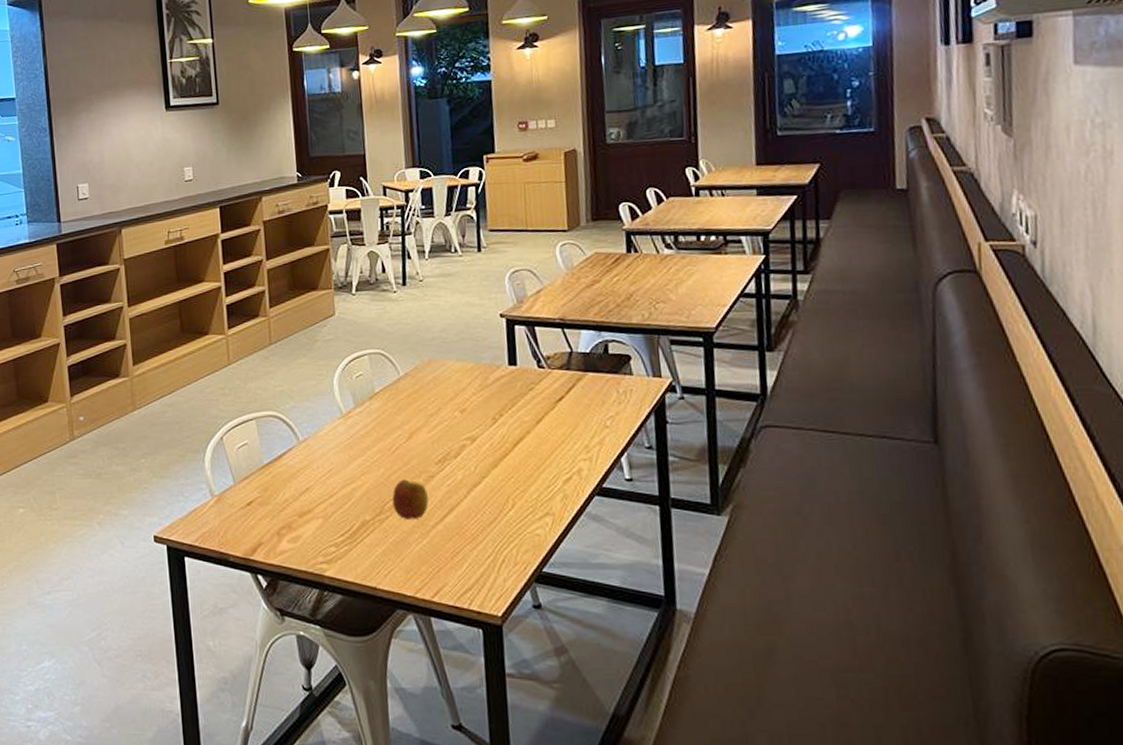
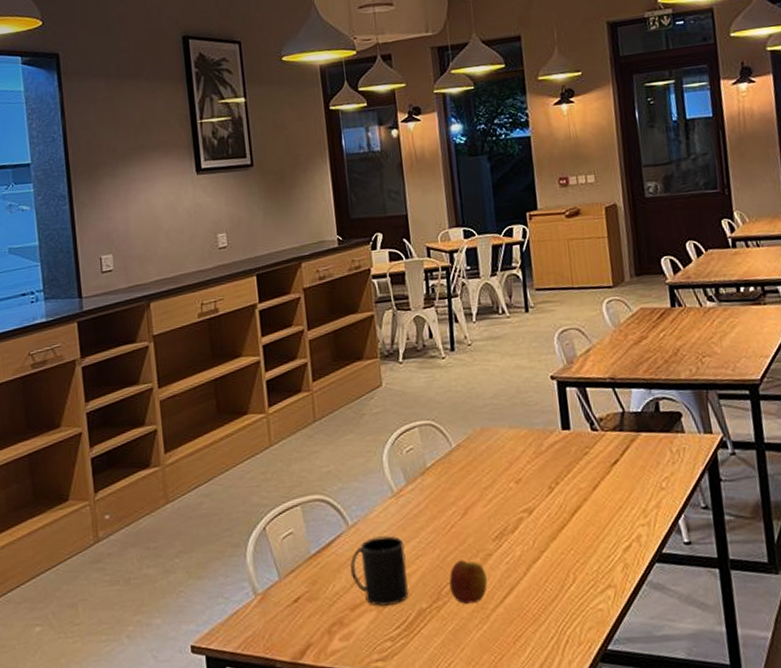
mug: none [300,452,353,515] -> present [350,535,409,606]

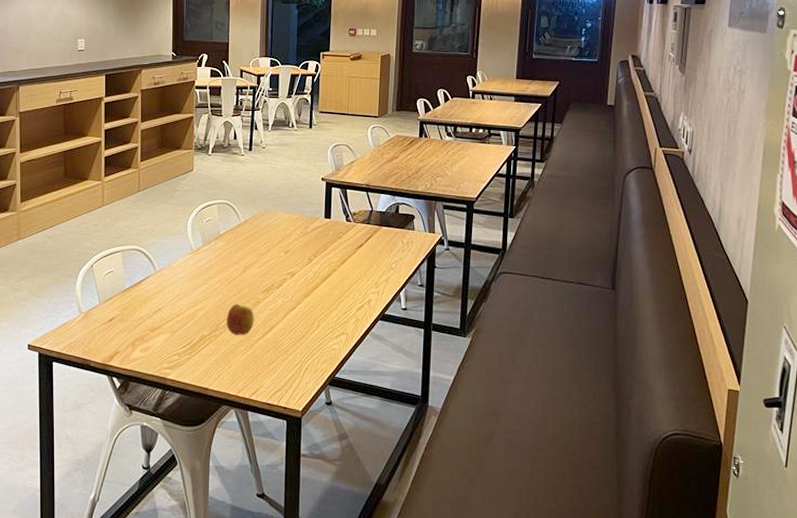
mug: present [350,535,409,606] -> none [154,281,196,330]

